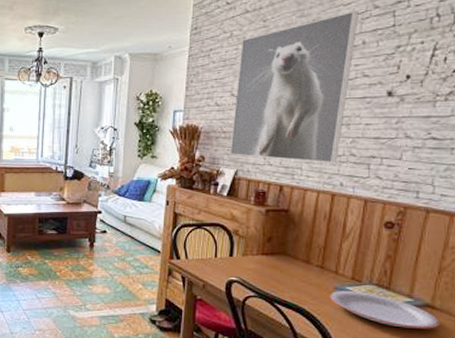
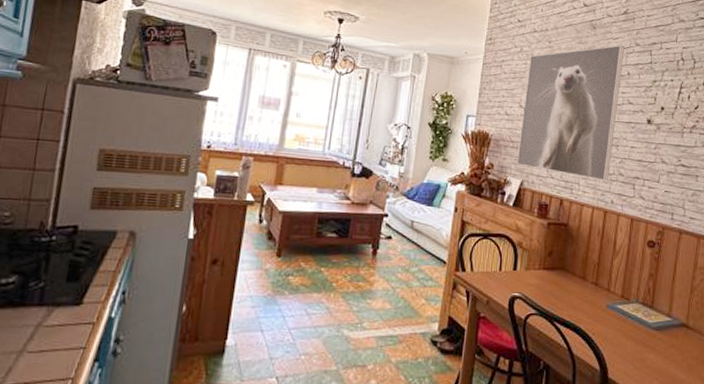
plate: present [329,290,440,329] -> none [603,308,694,349]

